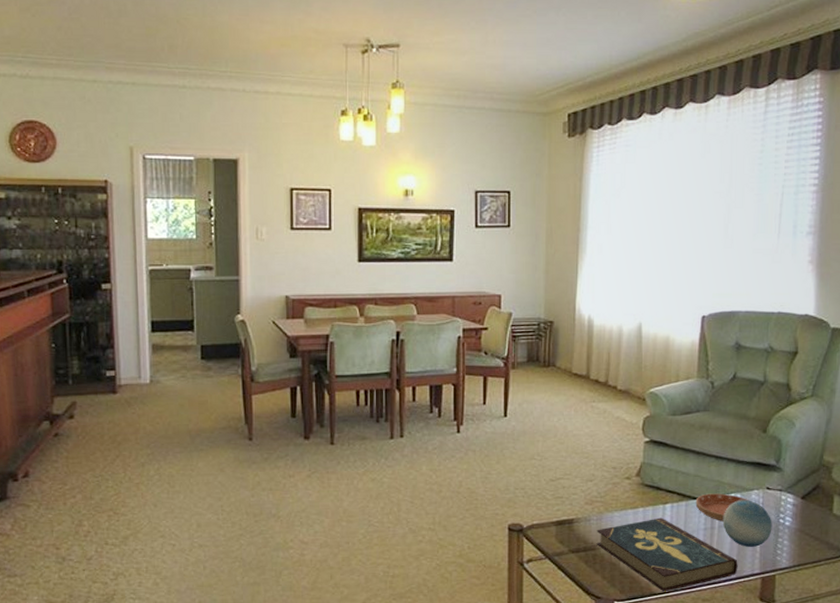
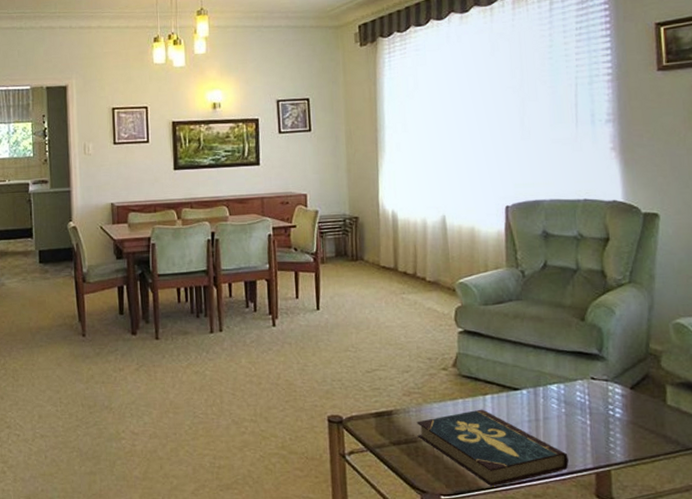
saucer: present [695,493,749,521] -> none [516,384,574,413]
decorative ball: present [722,500,772,547] -> none [547,391,602,440]

